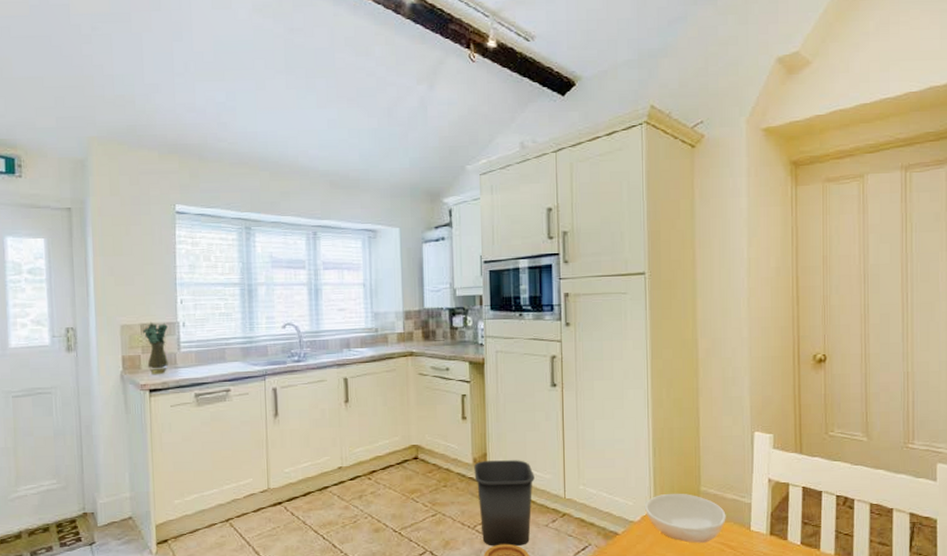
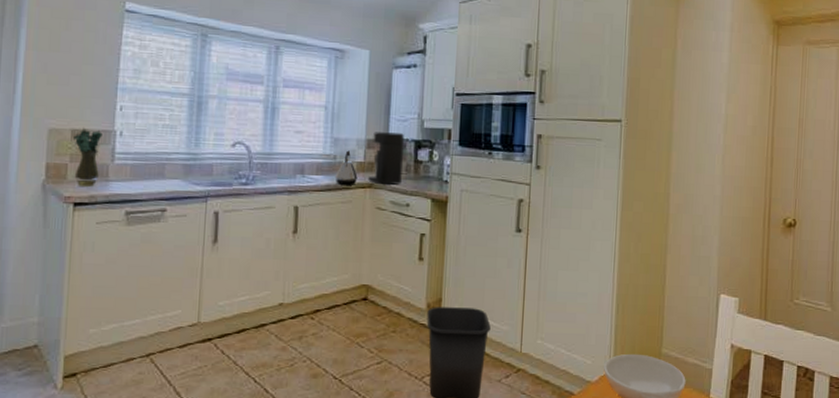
kettle: none [378,323,399,355] -> present [334,150,358,185]
coffee maker: none [409,303,440,353] -> present [368,132,404,185]

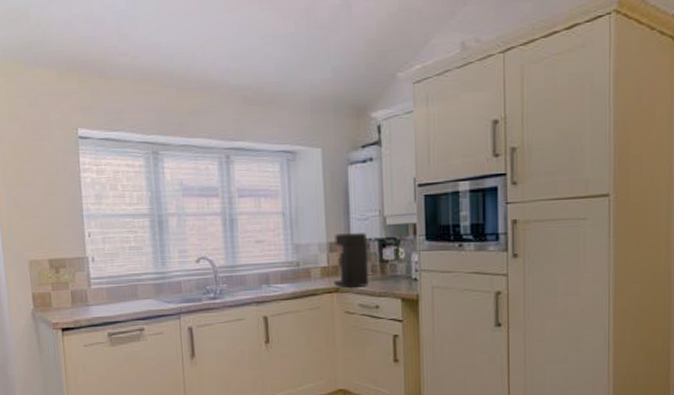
vase: present [73,127,102,187] -> none [52,256,80,314]
kettle: present [334,150,358,185] -> none [300,256,323,292]

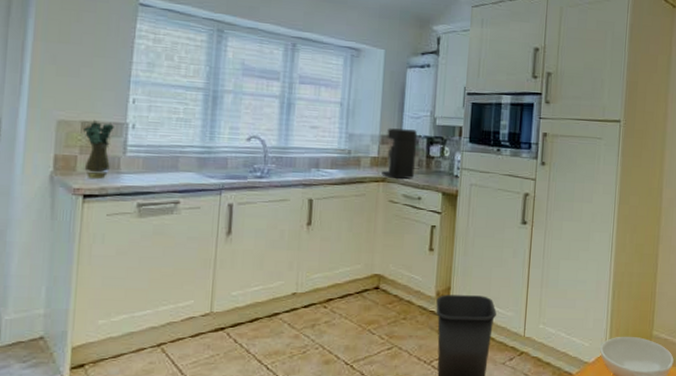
vase: none [52,256,80,314] -> present [84,119,114,179]

